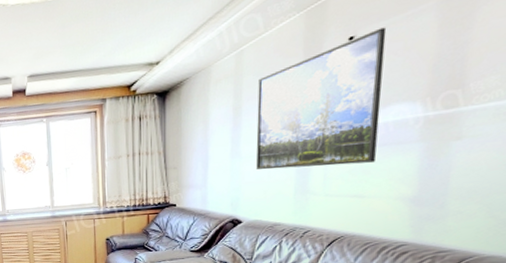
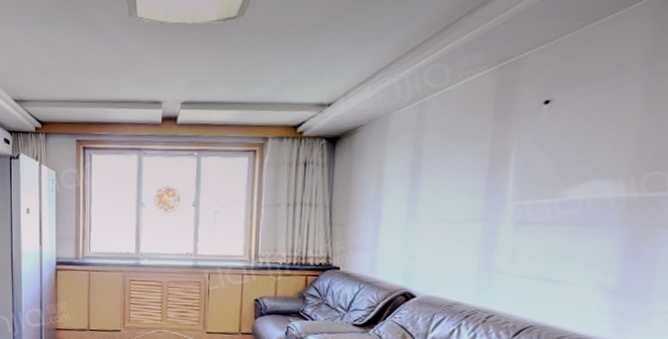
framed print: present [256,27,387,170] -> none [435,94,586,243]

